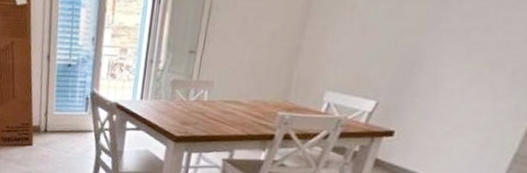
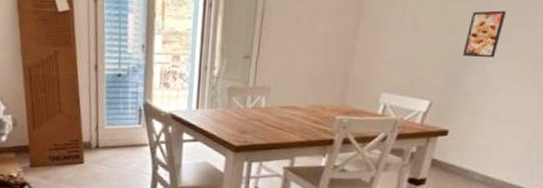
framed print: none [414,12,464,61] -> present [463,10,507,58]

